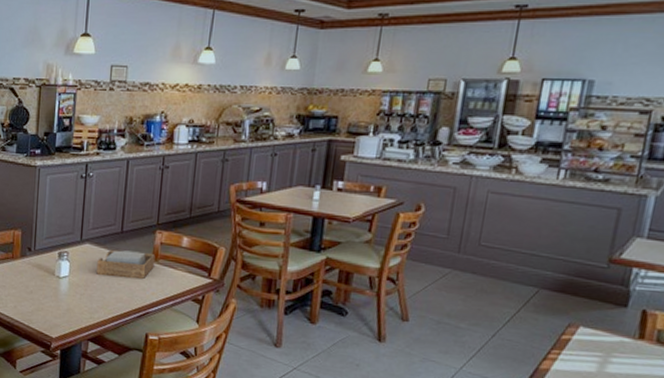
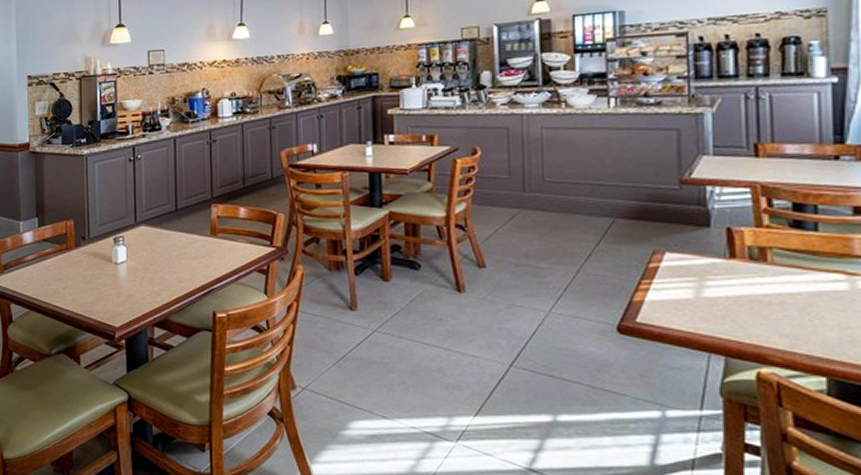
napkin holder: present [96,249,155,280] -> none [154,228,214,257]

